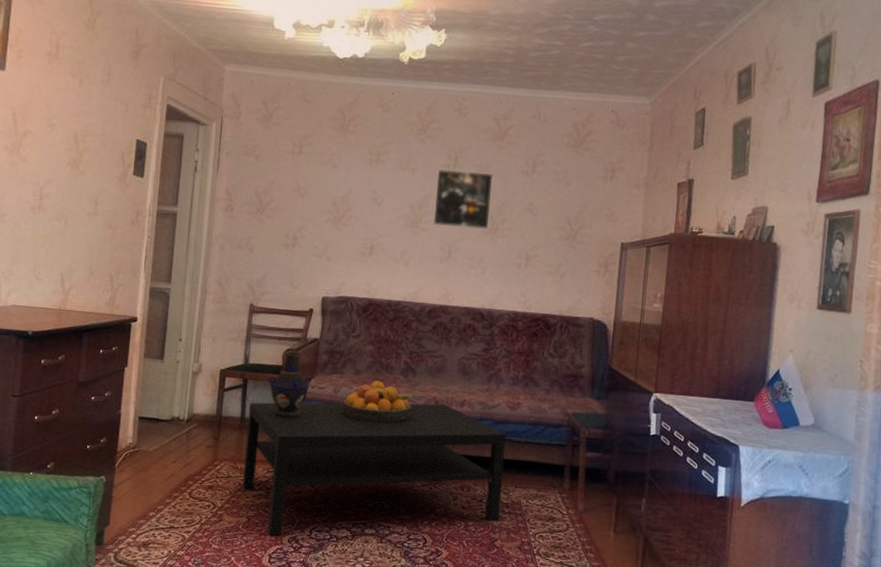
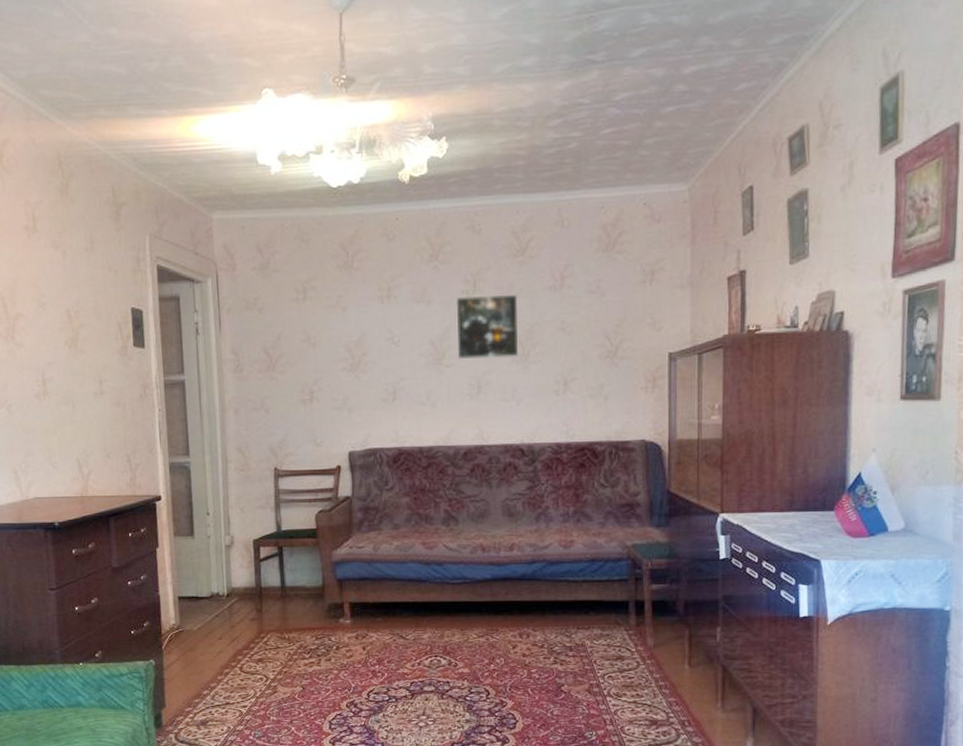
coffee table: present [242,402,506,537] -> none [288,550,564,703]
vase: present [269,352,312,418] -> none [305,513,350,582]
fruit bowl: present [342,381,414,423] -> none [384,533,458,577]

